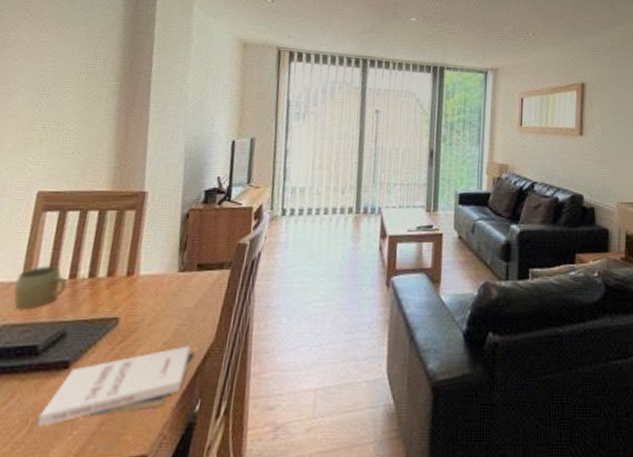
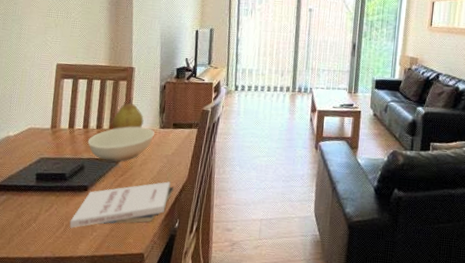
mug: present [13,264,67,308] -> none [46,117,82,148]
bowl: none [73,270,171,324] -> present [87,126,154,162]
fruit: none [110,231,157,278] -> present [111,97,144,130]

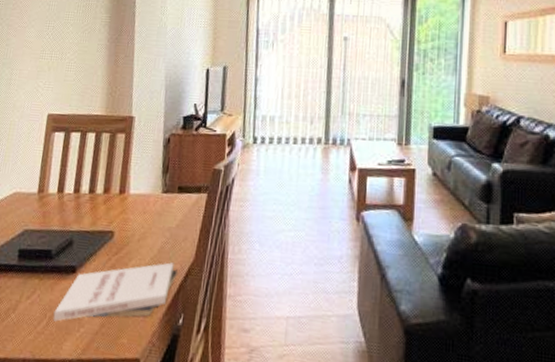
bowl: present [87,126,154,162] -> none [78,190,156,236]
fruit: present [111,97,144,130] -> none [106,153,144,195]

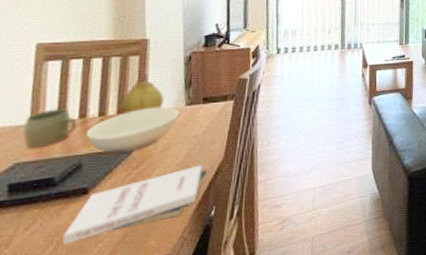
mug: none [32,179,72,217] -> present [22,107,77,148]
bowl: none [78,190,156,236] -> present [85,105,179,154]
fruit: none [106,153,144,195] -> present [119,73,164,115]

